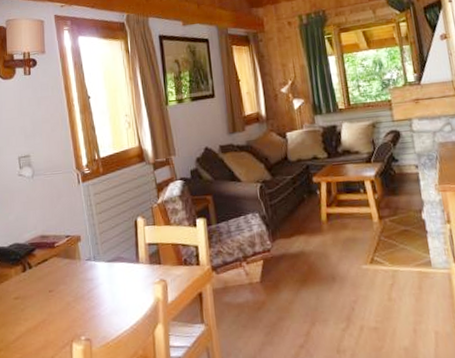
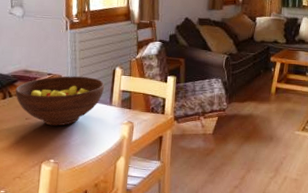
fruit bowl: none [34,233,129,296] -> present [15,76,105,126]

